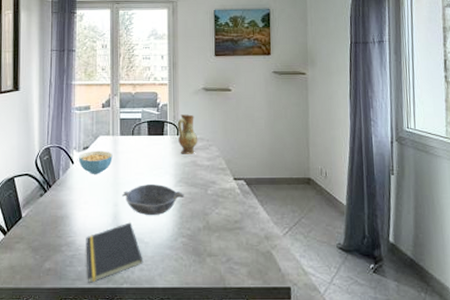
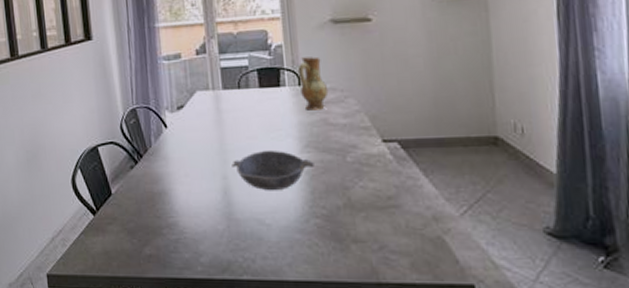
cereal bowl: present [78,150,113,174] -> none [172,109,216,140]
notepad: present [86,222,144,283] -> none [191,199,267,273]

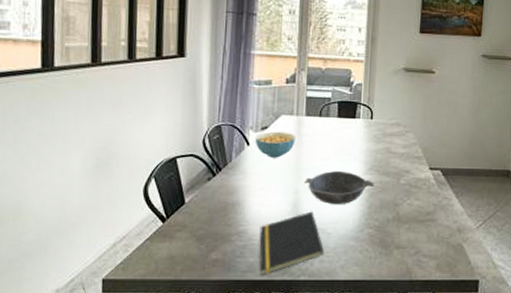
cereal bowl: none [172,109,216,140] -> present [255,131,296,158]
notepad: none [191,199,267,273] -> present [259,211,325,275]
ceramic jug: present [297,56,329,111] -> none [371,96,394,140]

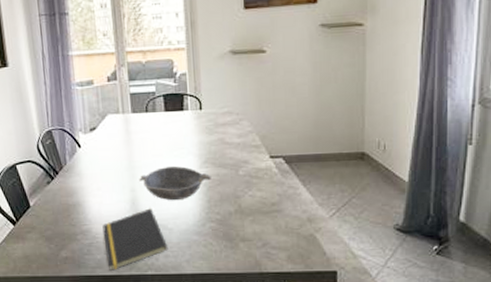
cereal bowl: present [255,131,296,158] -> none [85,131,125,158]

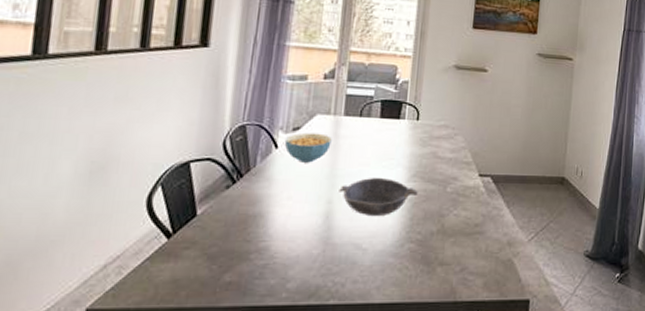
cereal bowl: none [85,131,125,158] -> present [284,132,332,163]
notepad: present [102,208,169,271] -> none [281,224,359,299]

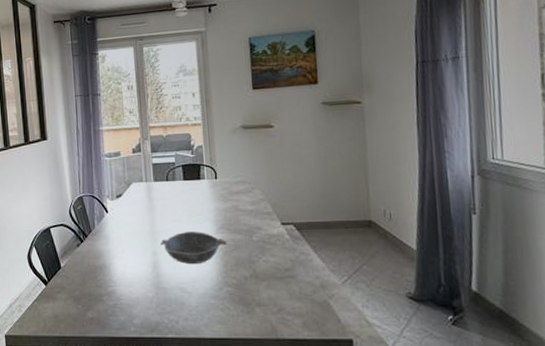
cereal bowl: present [284,132,332,163] -> none [112,198,148,223]

